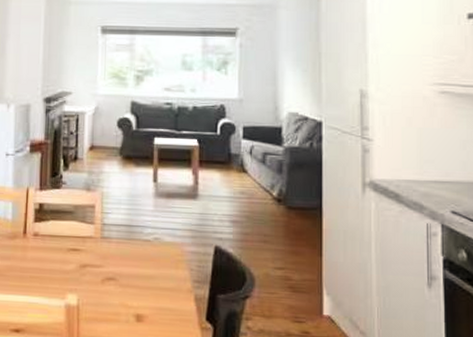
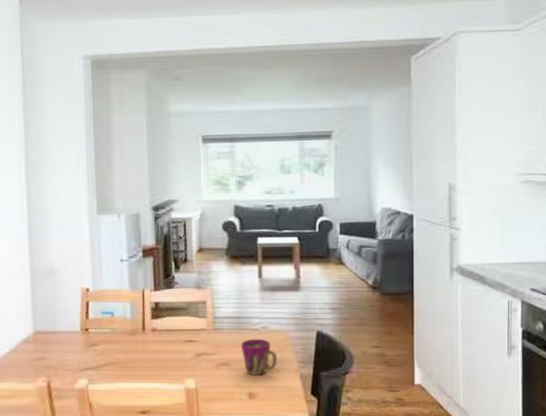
cup: none [130,250,170,294] -> present [240,338,277,375]

